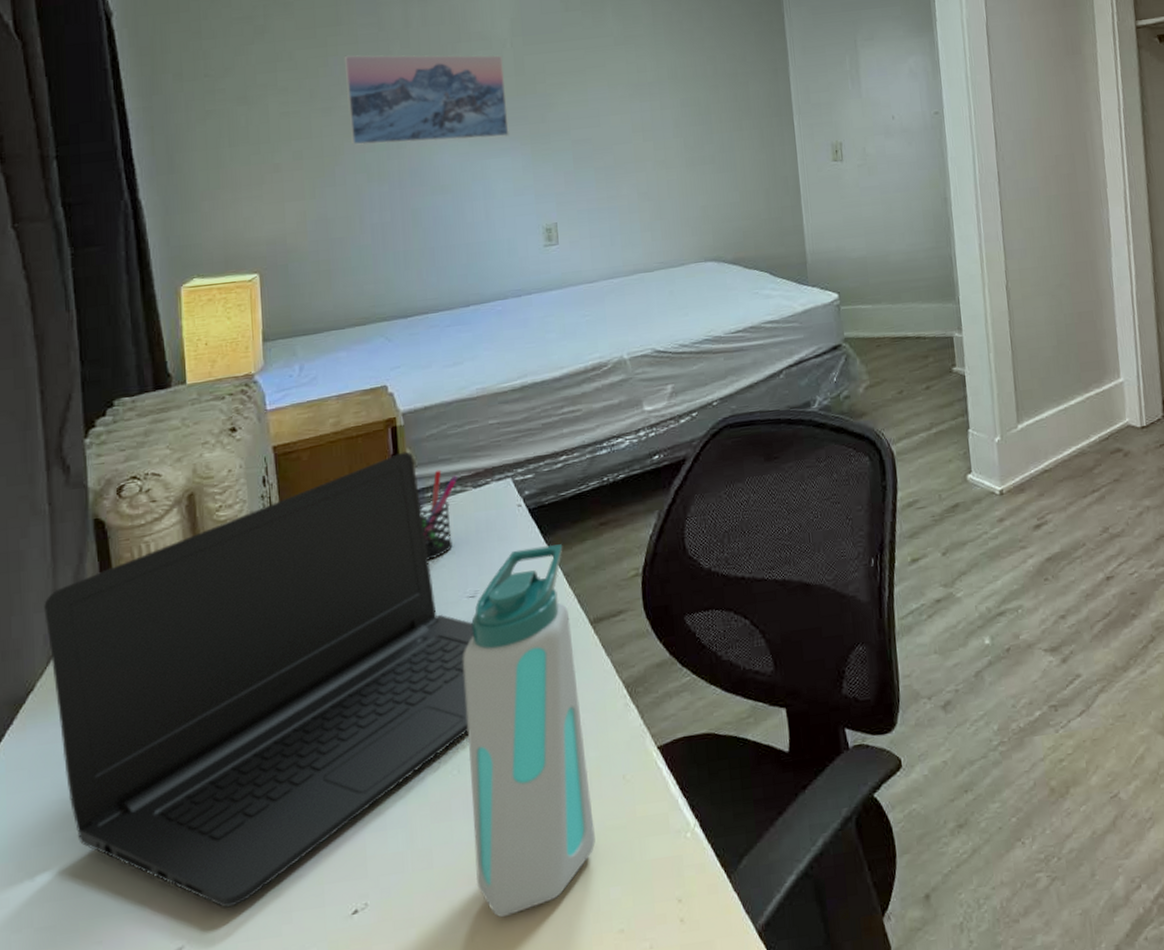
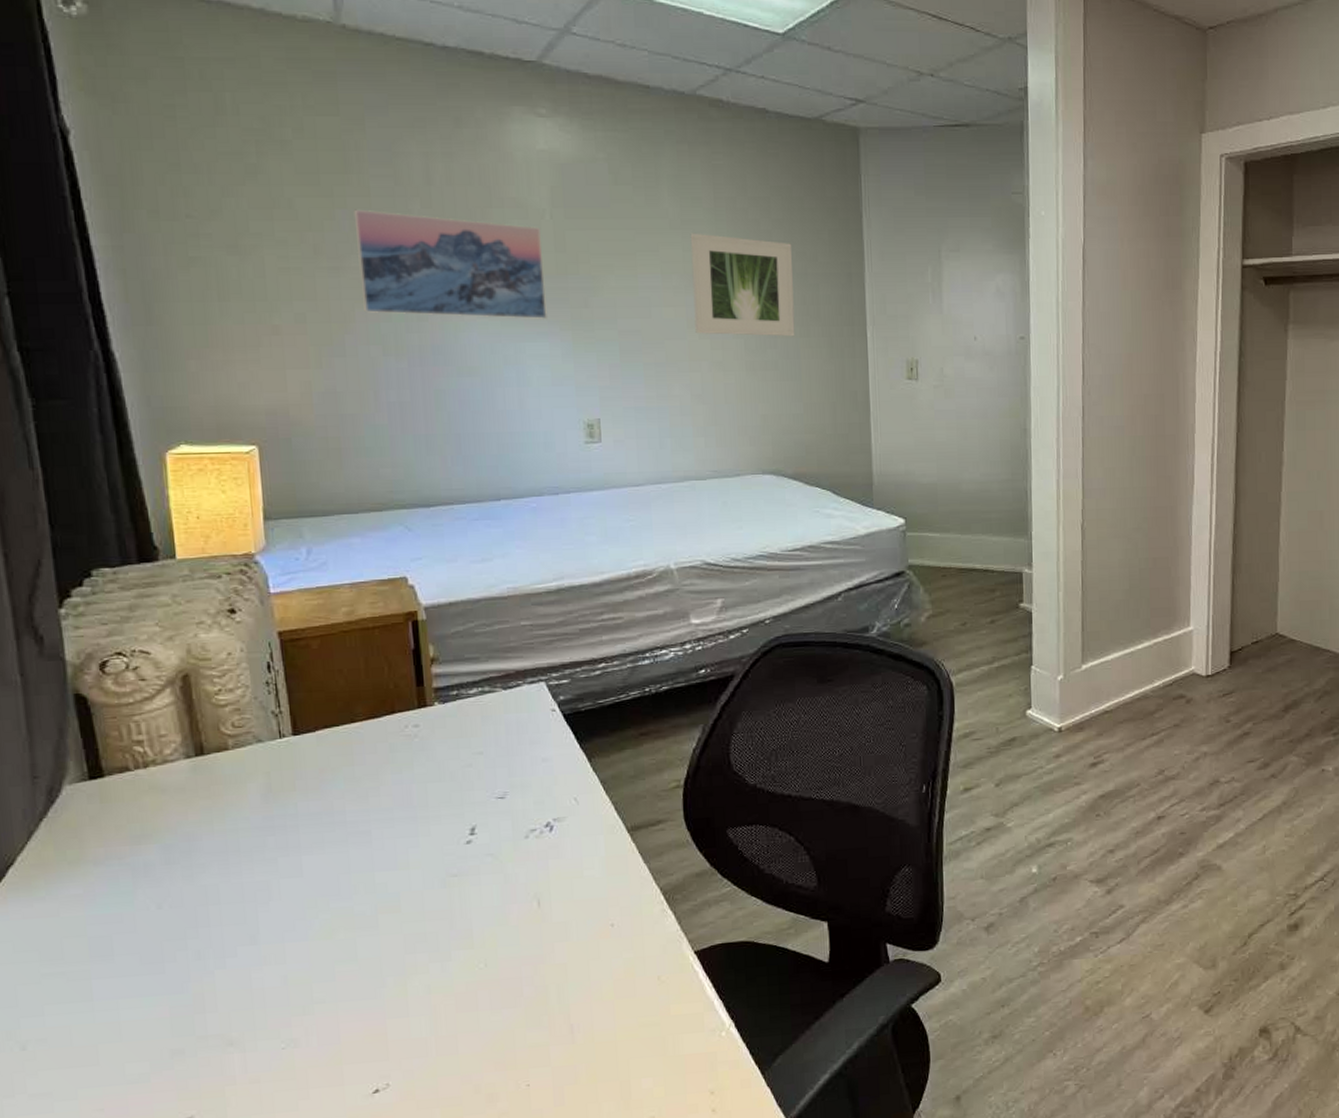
laptop: present [44,451,474,908] -> none [21,647,502,1083]
pen holder: present [419,469,458,560] -> none [443,668,487,759]
water bottle: present [463,544,596,918] -> none [490,751,628,1102]
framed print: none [632,46,729,137] -> present [690,233,795,337]

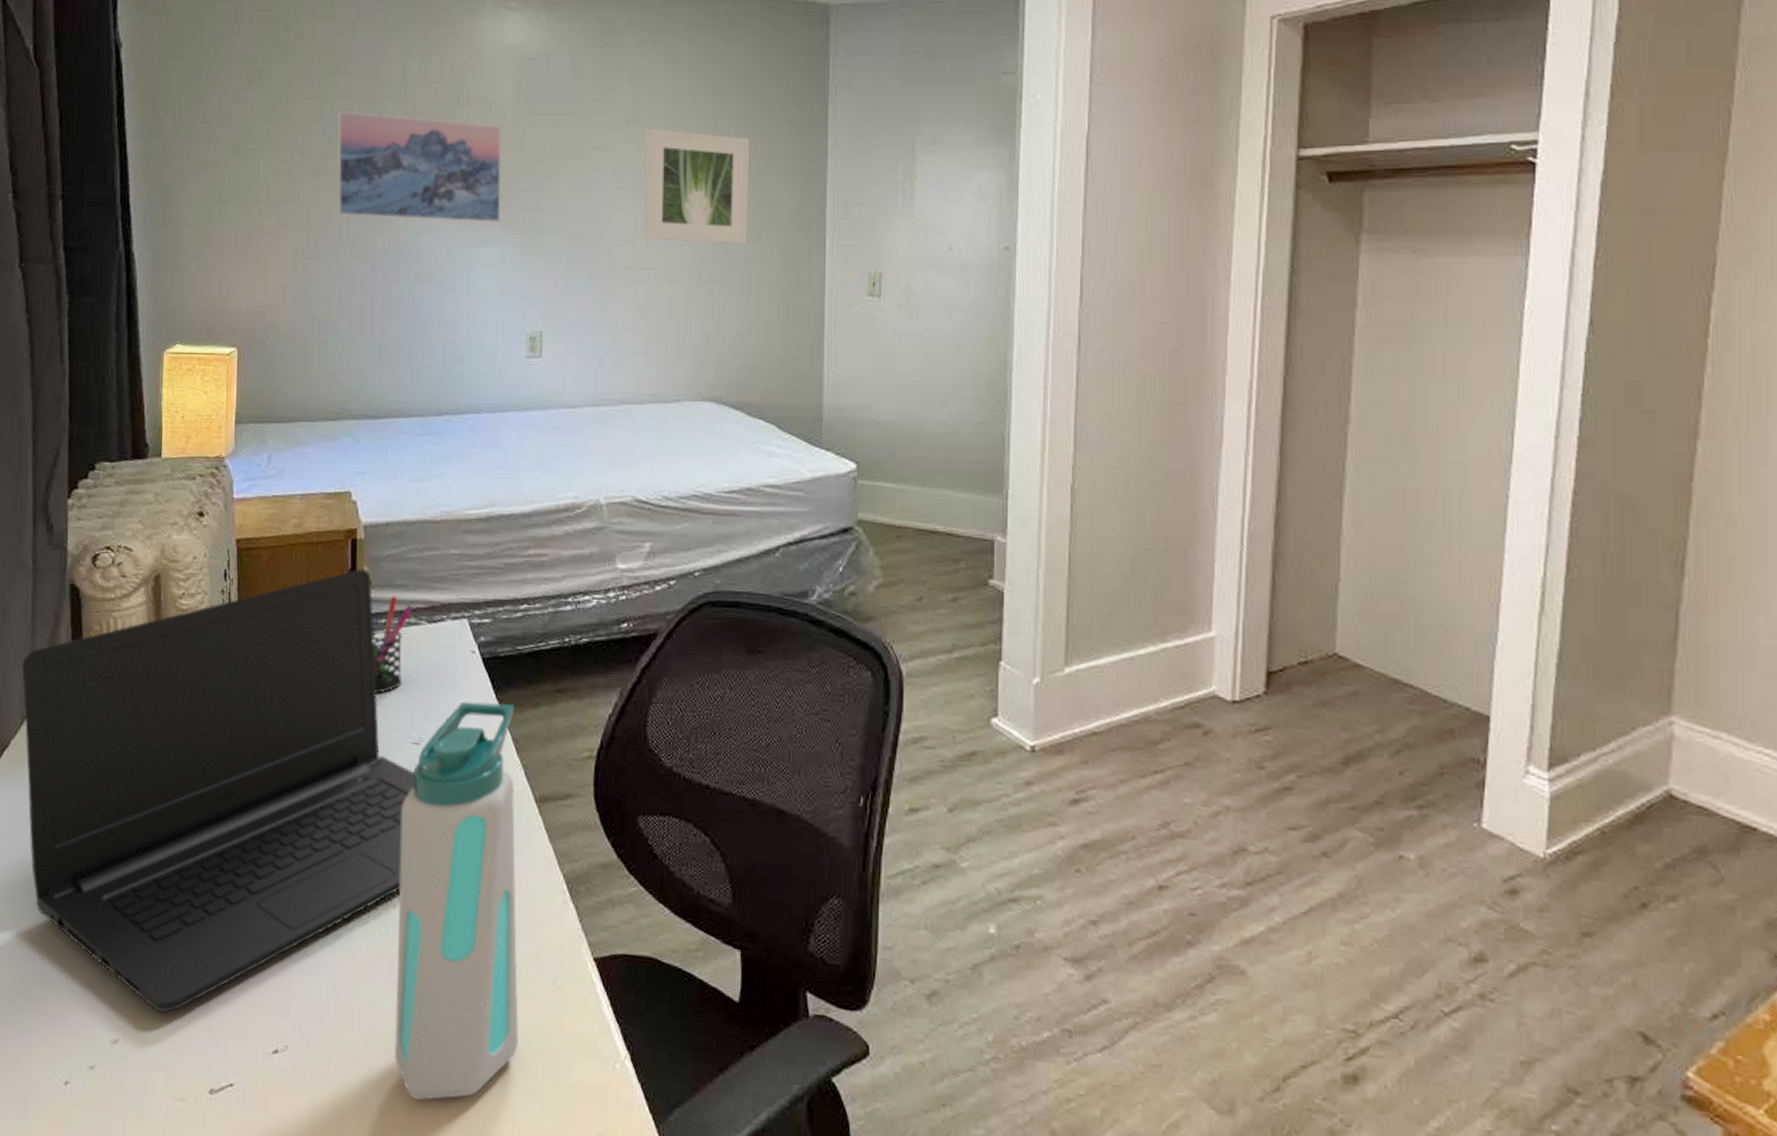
laptop: none [21,647,502,1083] -> present [22,568,414,1013]
pen holder: none [443,668,487,759] -> present [372,595,414,694]
water bottle: none [490,751,628,1102] -> present [393,701,519,1101]

